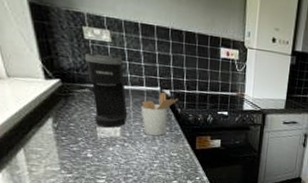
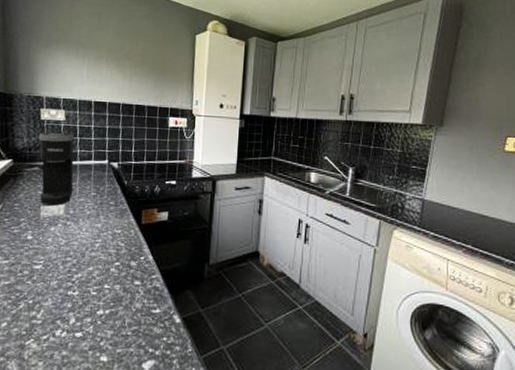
utensil holder: present [141,92,178,136] -> none [87,164,125,212]

